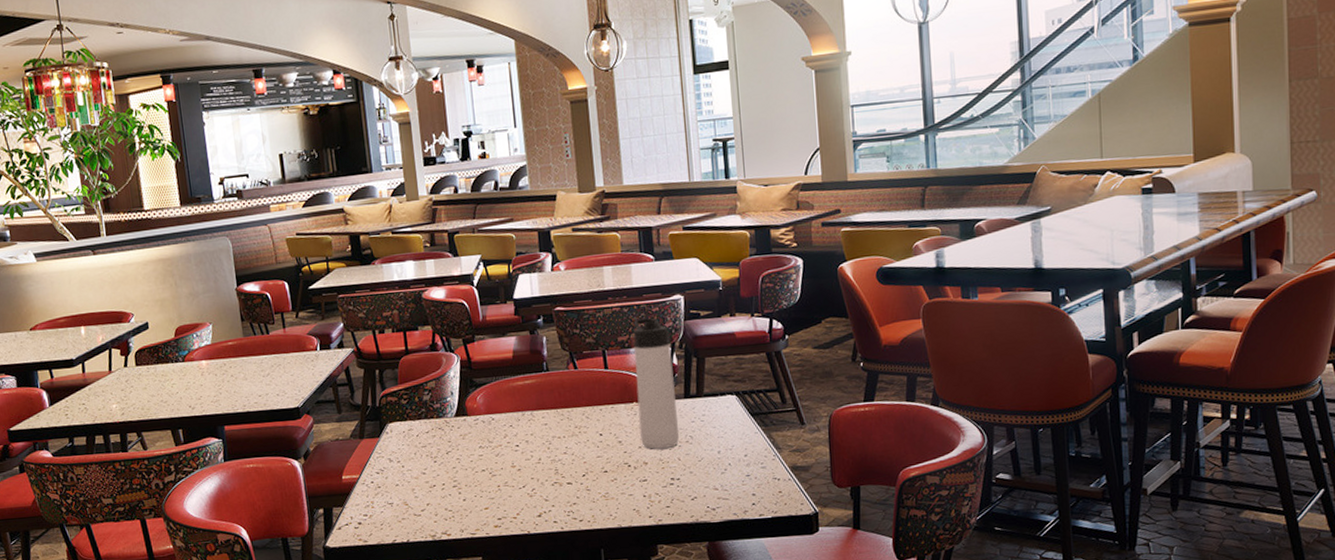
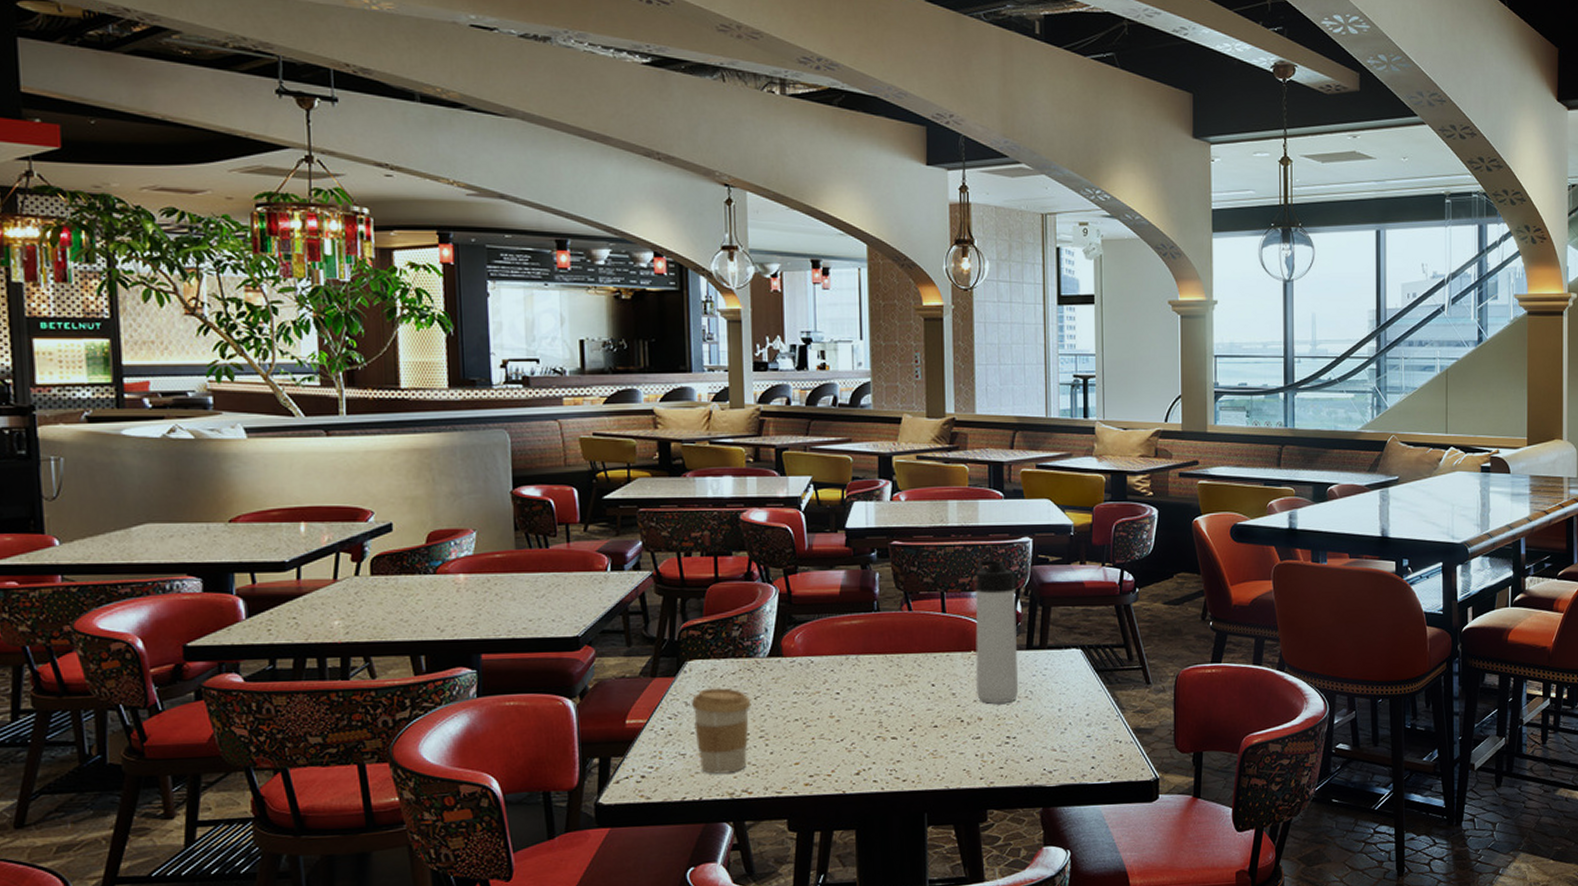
coffee cup: none [394,445,445,520] -> present [690,688,752,774]

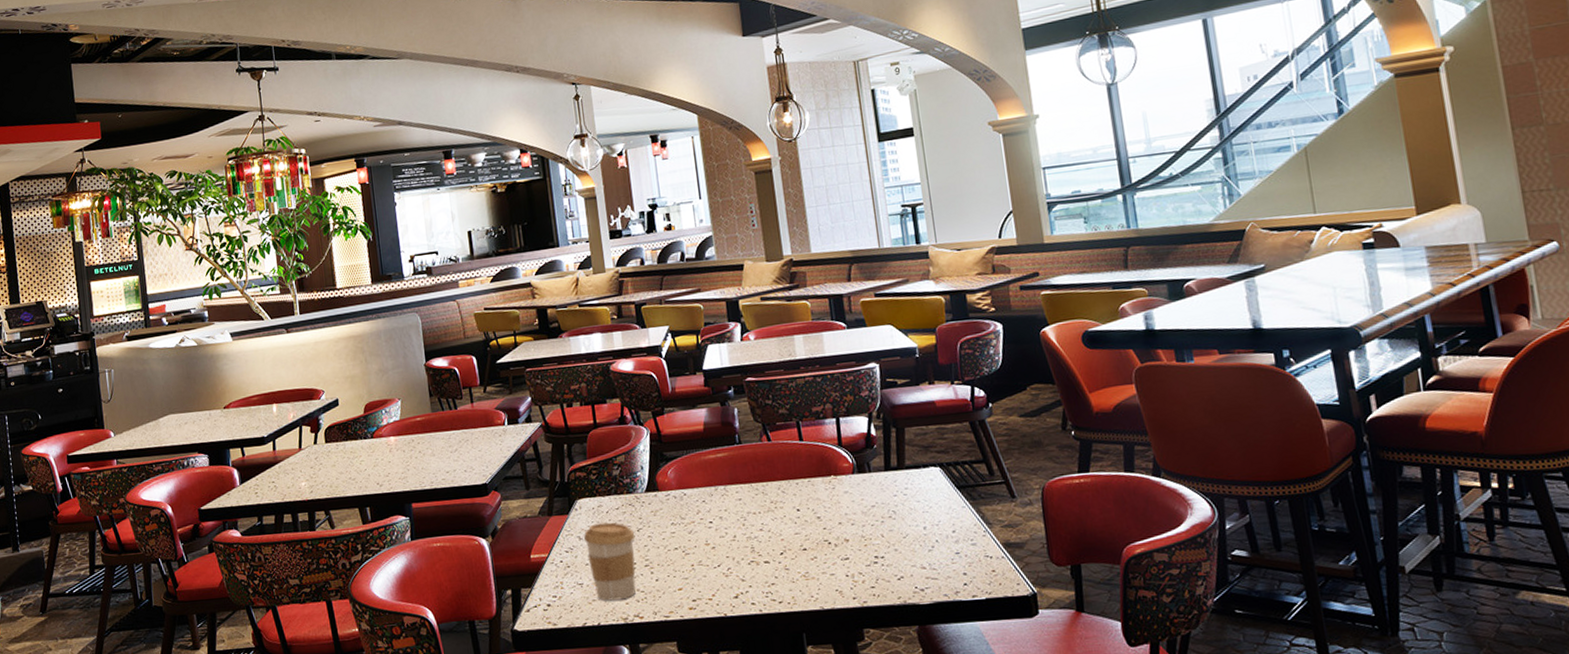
thermos bottle: present [975,560,1019,704] -> none [828,387,882,525]

